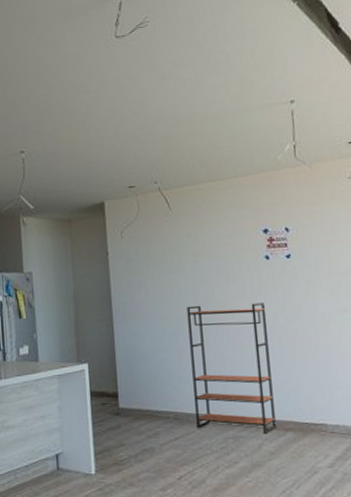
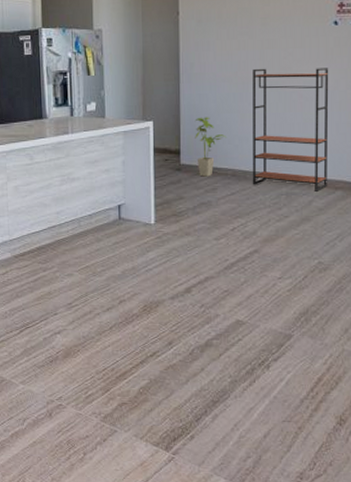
house plant: none [132,357,165,421] -> present [195,117,226,177]

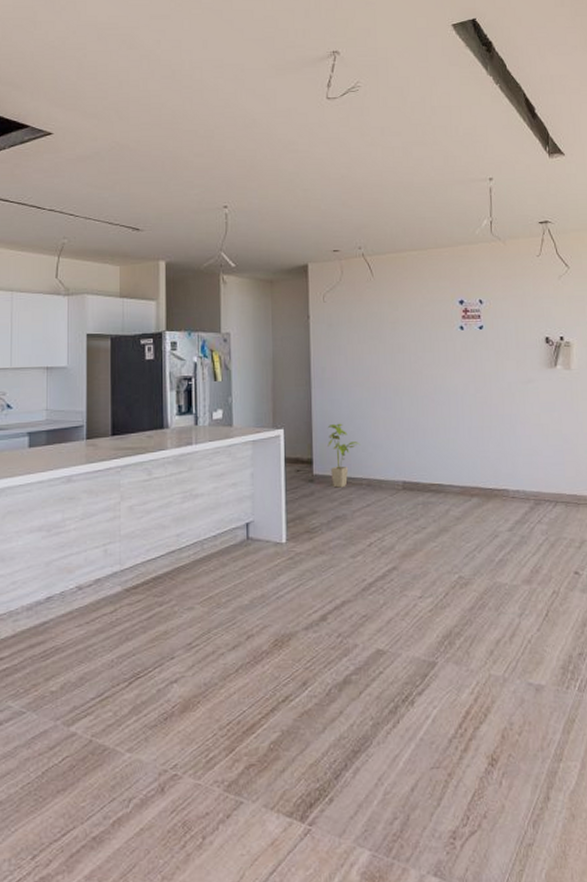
bookshelf: present [252,68,329,192] -> none [384,372,463,500]

